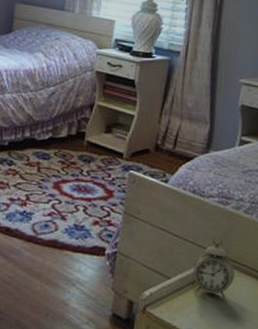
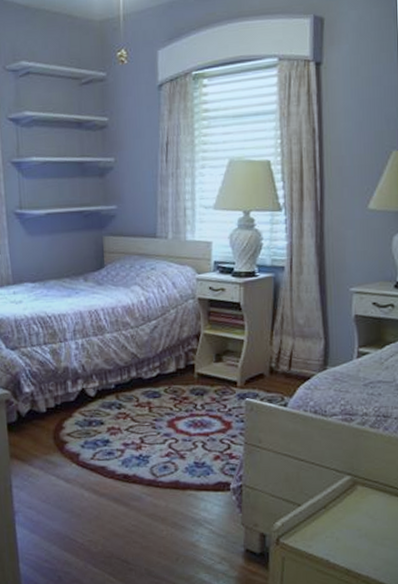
alarm clock: present [193,236,235,300] -> none [323,455,367,520]

